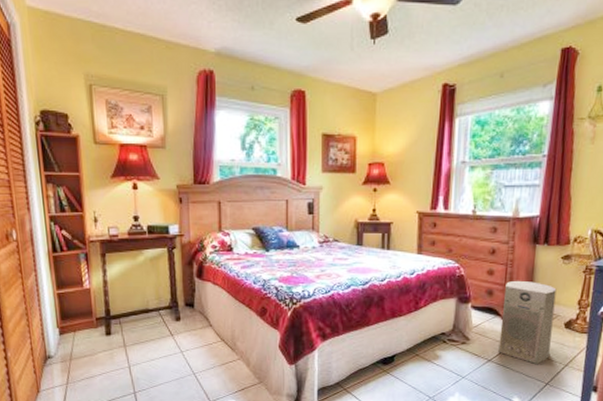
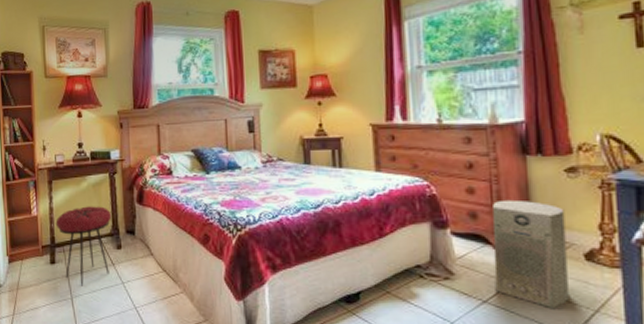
stool: none [110,280,171,356] -> present [55,206,112,286]

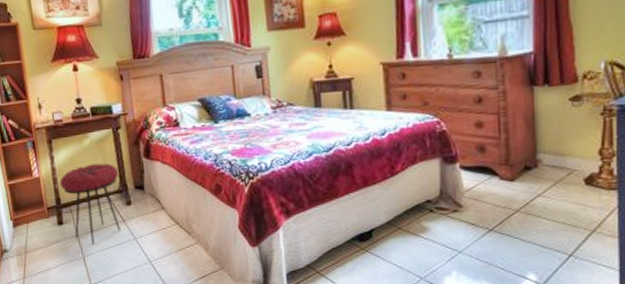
air purifier: present [492,199,569,310] -> none [499,131,568,233]

